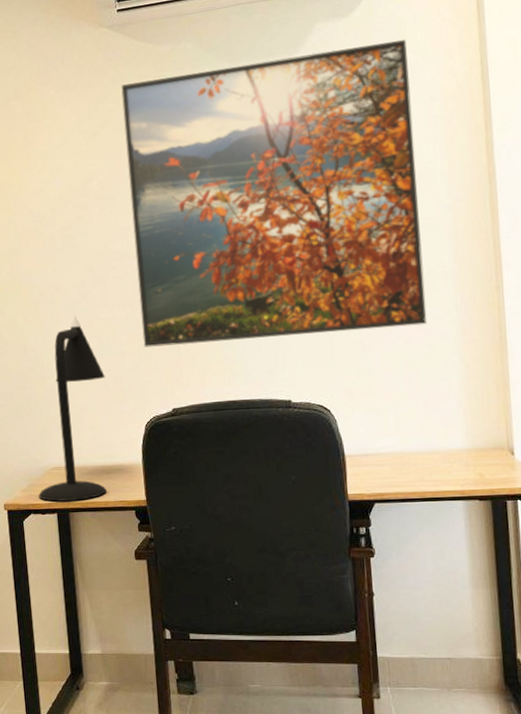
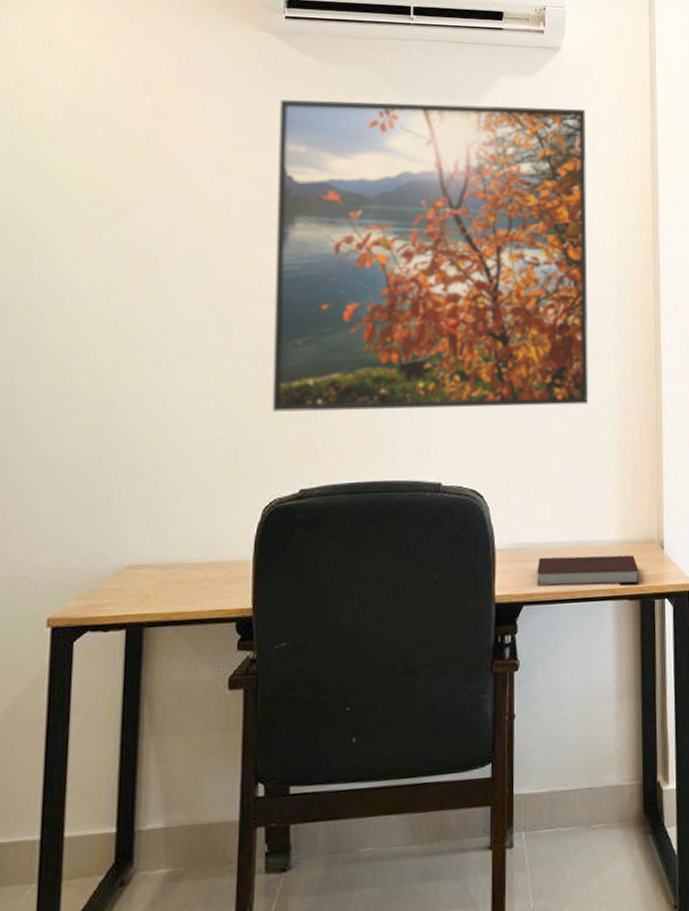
desk lamp: present [39,315,107,502] -> none [102,365,217,613]
notebook: none [386,460,490,487] -> present [537,554,639,587]

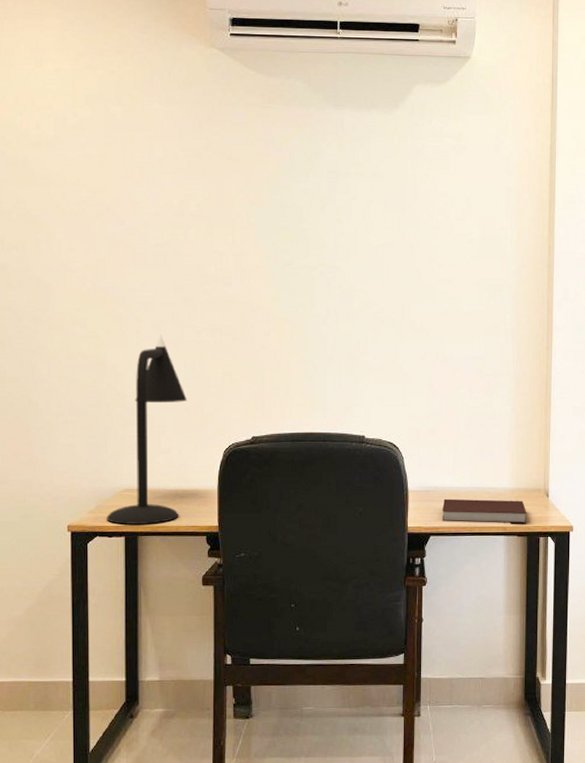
desk lamp: none [102,365,217,613] -> present [107,335,187,524]
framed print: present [272,100,589,412] -> none [228,109,492,375]

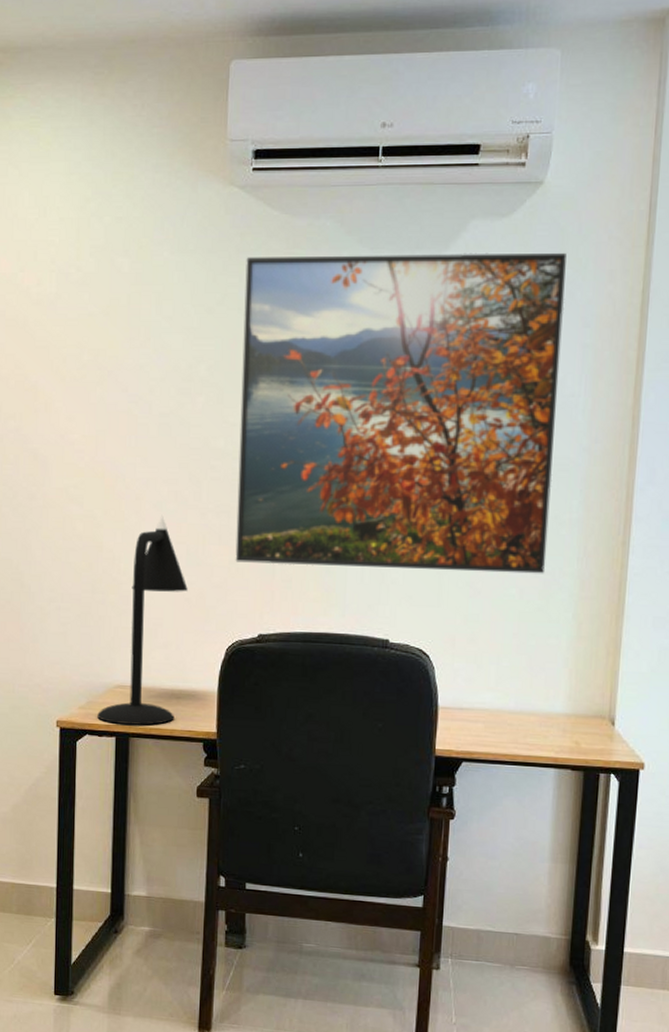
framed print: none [228,109,492,375] -> present [235,253,566,574]
notebook: present [442,498,527,524] -> none [478,719,586,756]

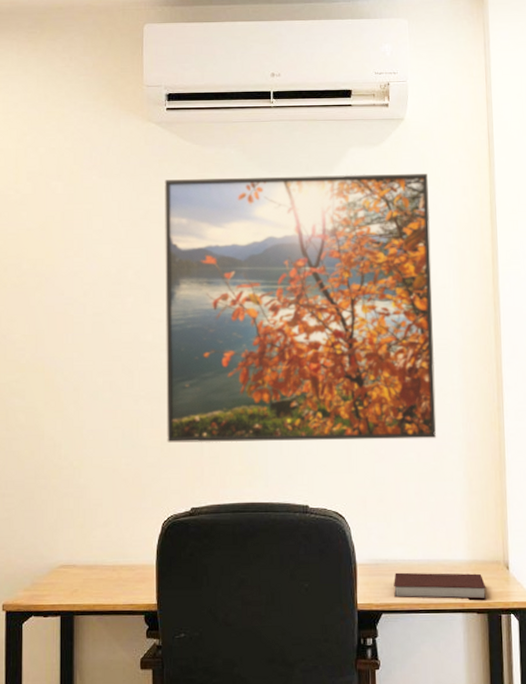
desk lamp: present [97,516,188,725] -> none [42,404,124,603]
notebook: none [478,719,586,756] -> present [394,572,487,600]

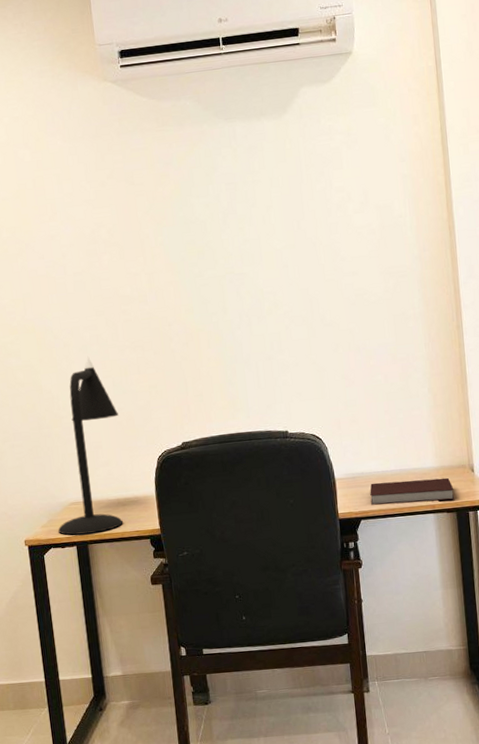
desk lamp: none [42,404,124,603] -> present [58,357,123,535]
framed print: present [164,174,437,443] -> none [126,106,402,386]

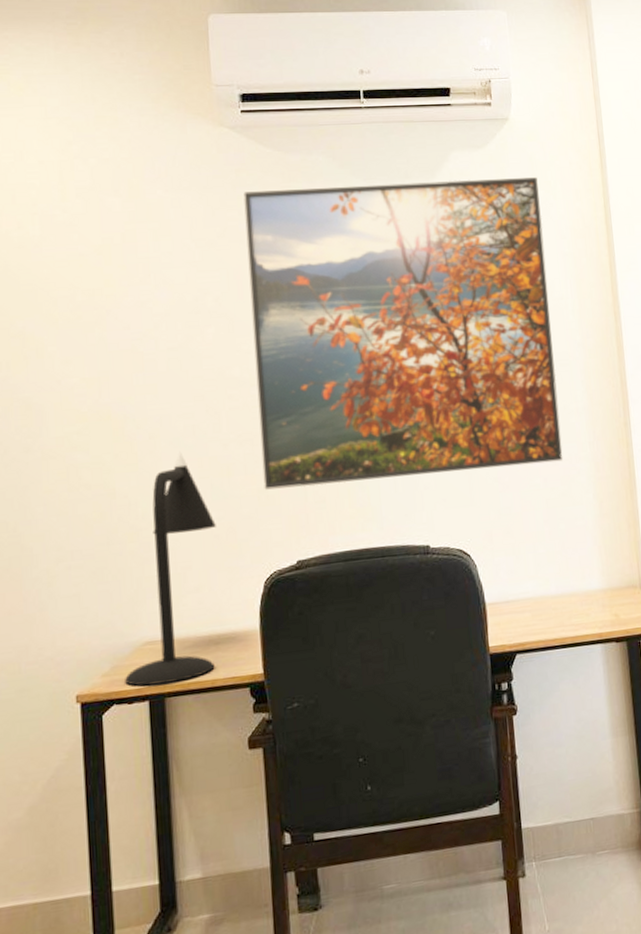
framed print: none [126,106,402,386] -> present [243,177,563,490]
notebook: present [370,477,455,505] -> none [526,600,625,636]

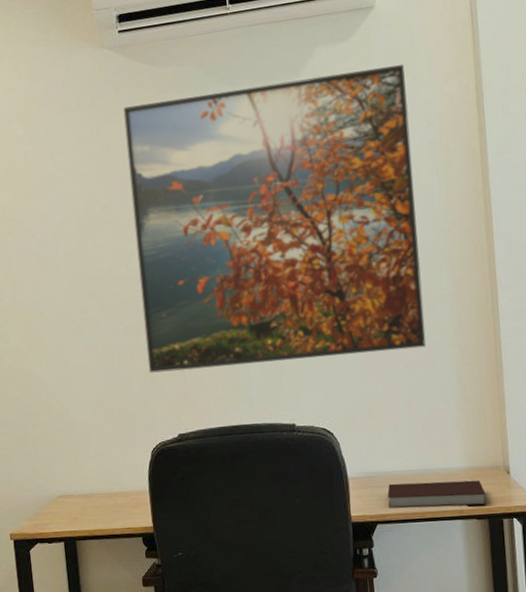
desk lamp: present [125,452,216,686] -> none [45,341,114,530]
notebook: none [526,600,625,636] -> present [387,480,487,508]

